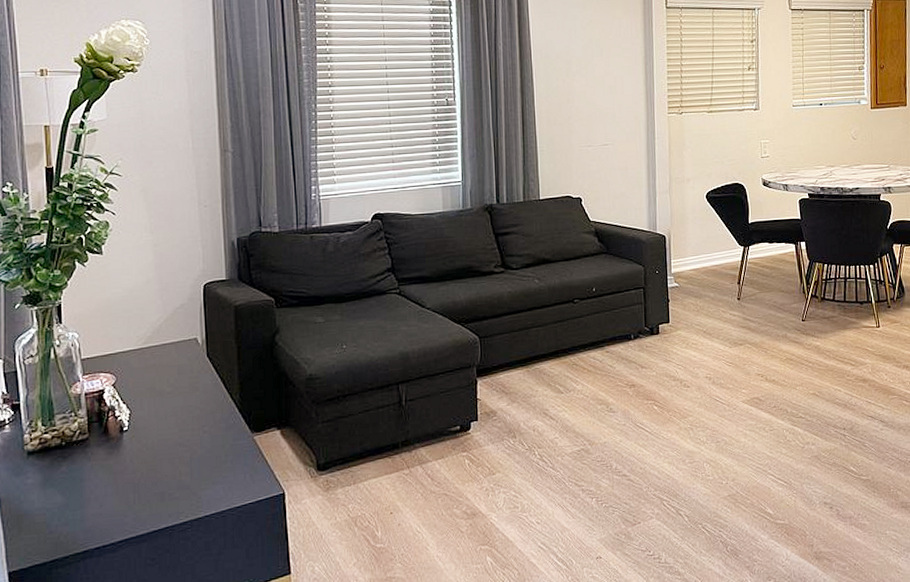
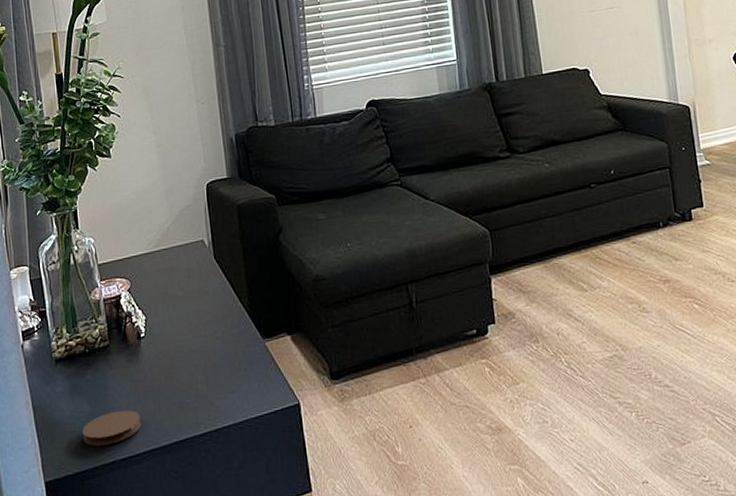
coaster: none [53,500,118,536] -> present [82,410,141,446]

